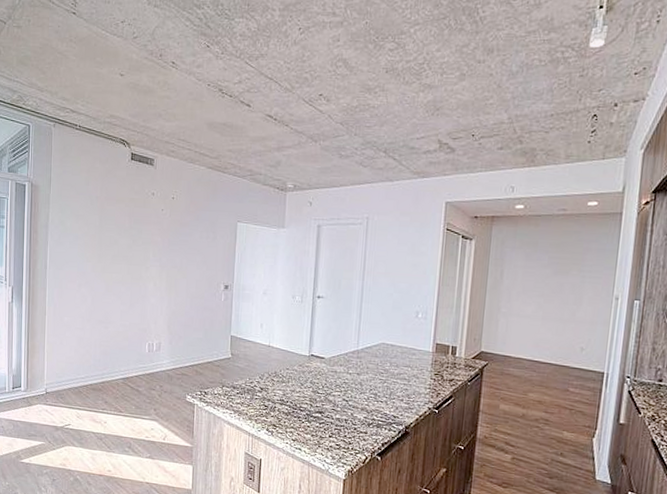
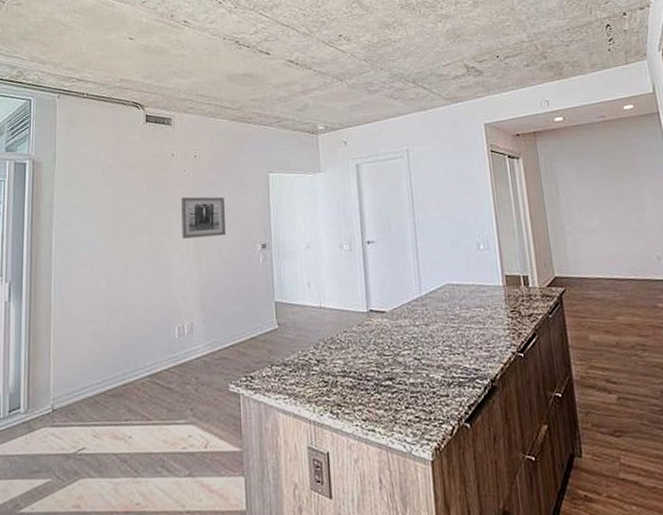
wall art: none [157,233,196,273] -> present [181,196,227,239]

